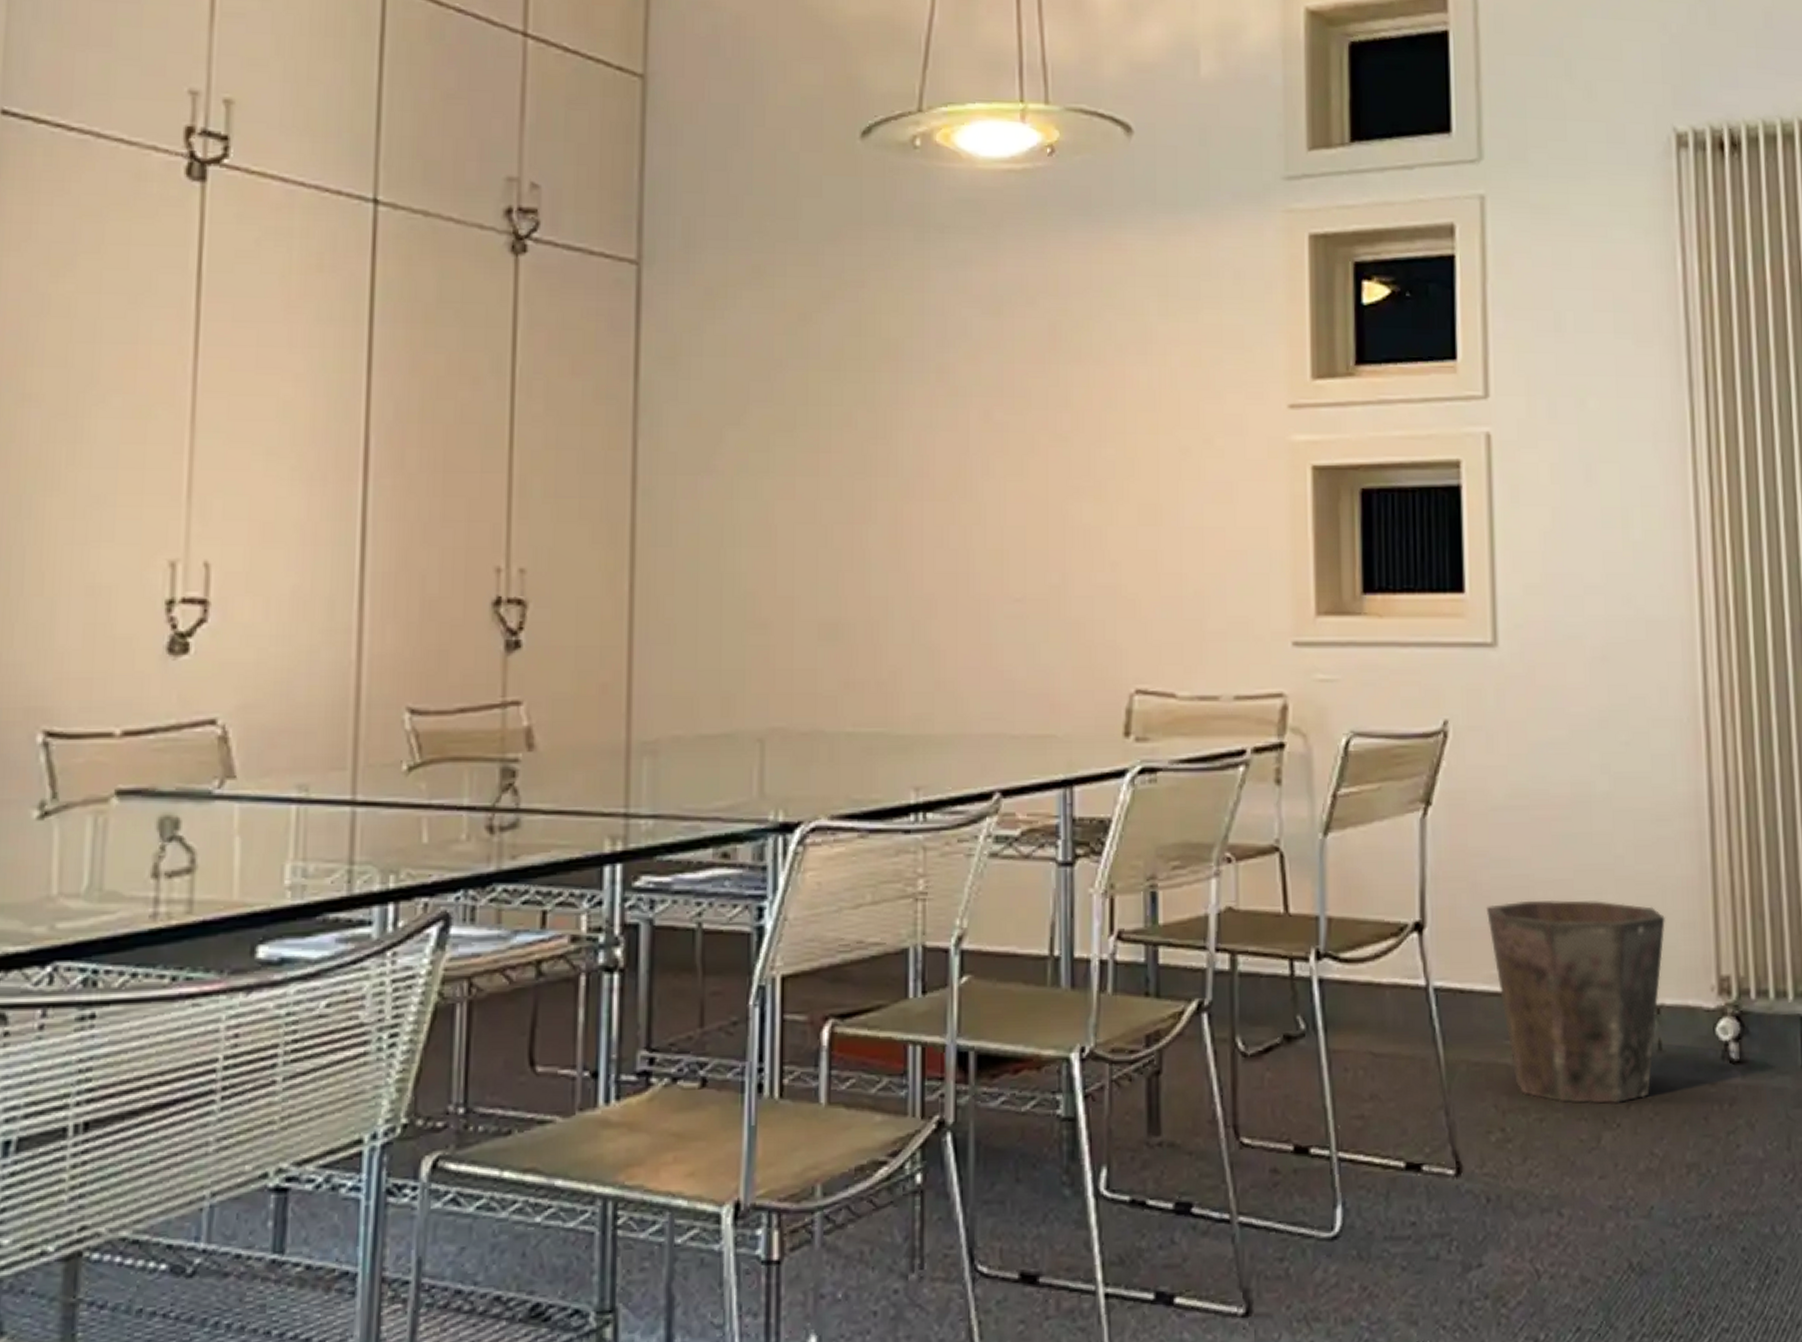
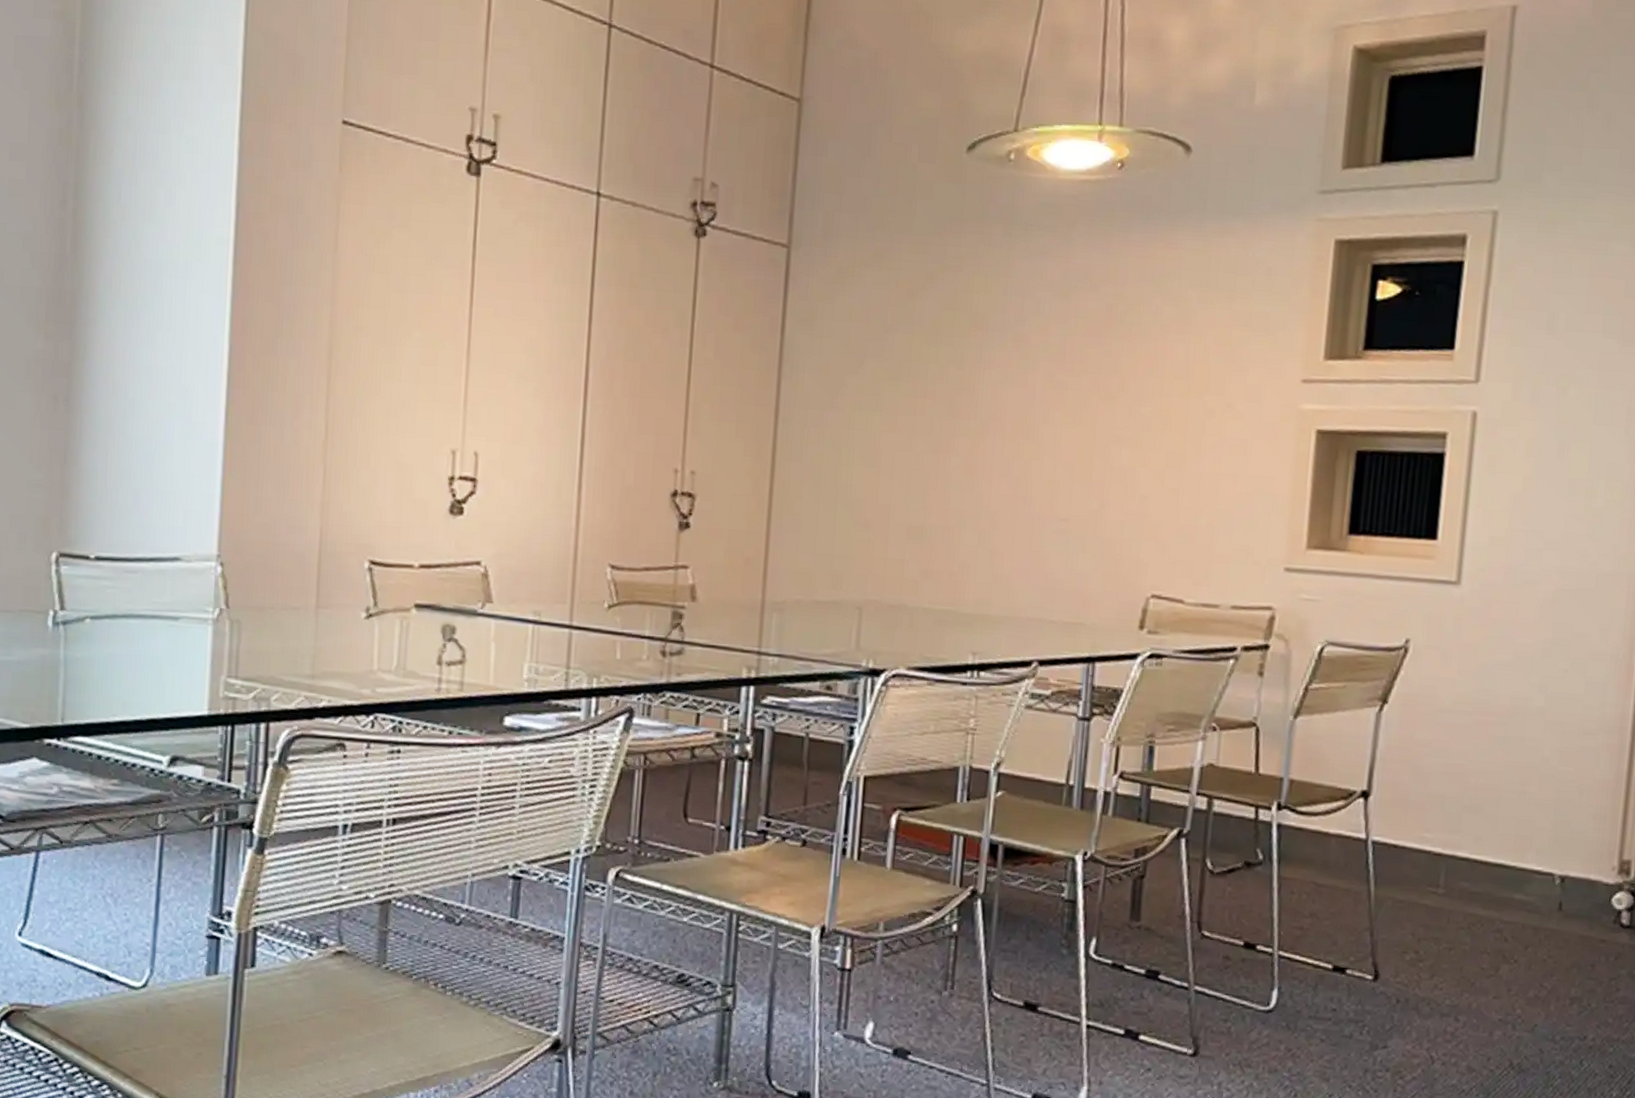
waste bin: present [1486,899,1665,1104] -> none [1424,783,1579,945]

